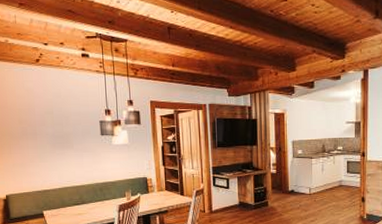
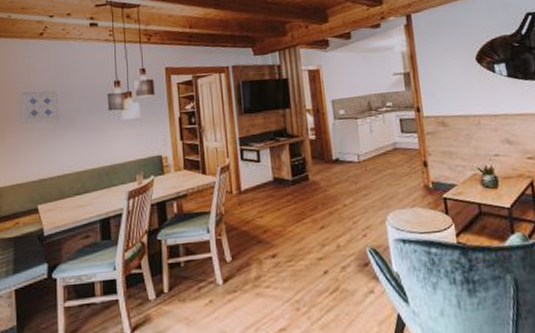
wall art: none [21,112,60,143] -> present [19,89,62,125]

